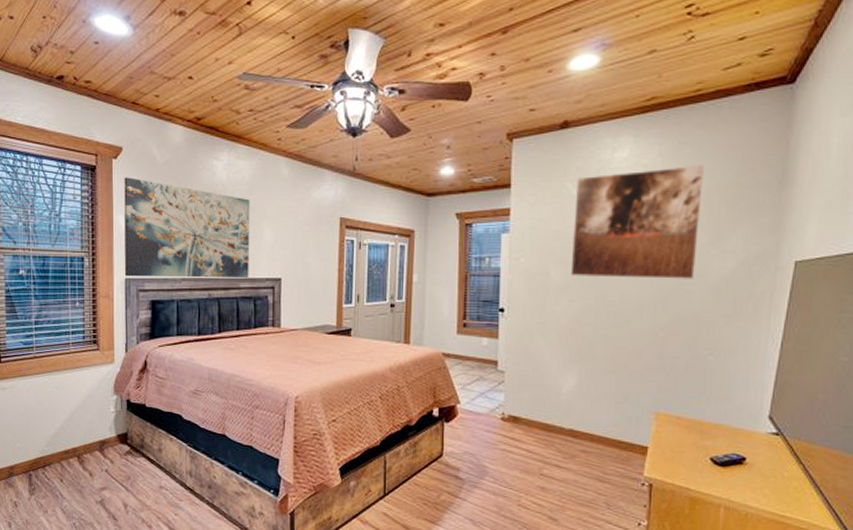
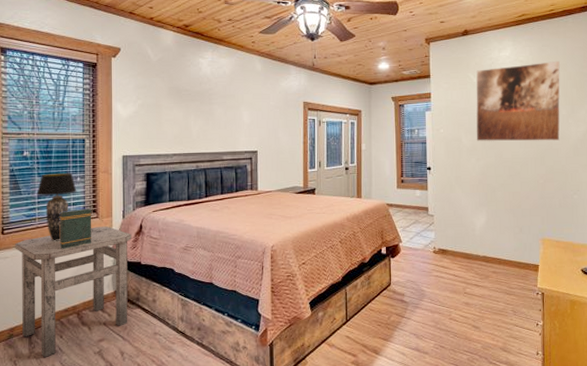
side table: none [13,360,135,502] -> present [15,226,132,358]
table lamp: none [33,296,76,374] -> present [36,173,77,241]
book: none [58,338,93,384] -> present [59,208,92,250]
wall art: present [124,177,250,279] -> none [122,72,231,154]

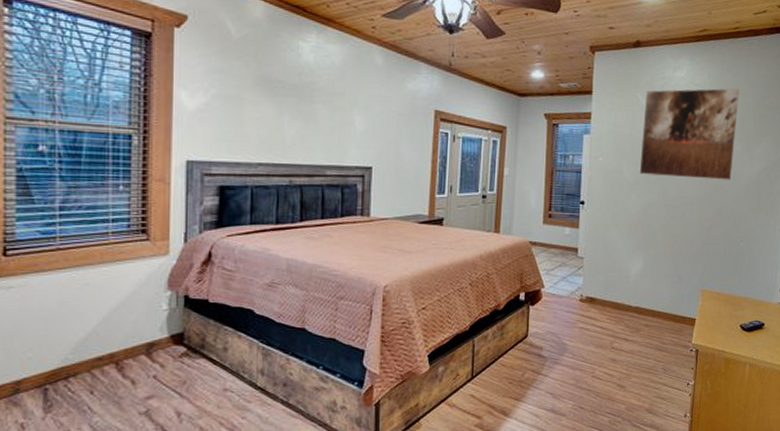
side table: present [15,226,132,358] -> none [24,252,196,420]
table lamp: present [36,173,77,241] -> none [57,177,119,269]
book: present [59,208,92,250] -> none [91,227,140,280]

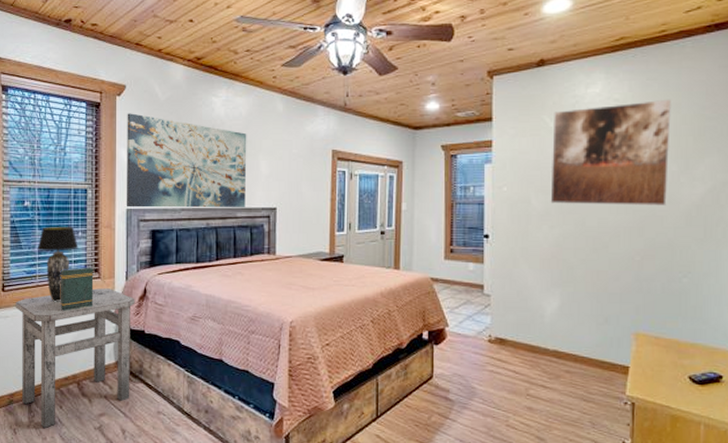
side table: none [24,252,196,420] -> present [15,288,135,429]
table lamp: none [57,177,119,269] -> present [37,227,78,302]
book: none [91,227,140,280] -> present [60,267,94,312]
wall art: none [185,49,340,166] -> present [126,113,247,208]

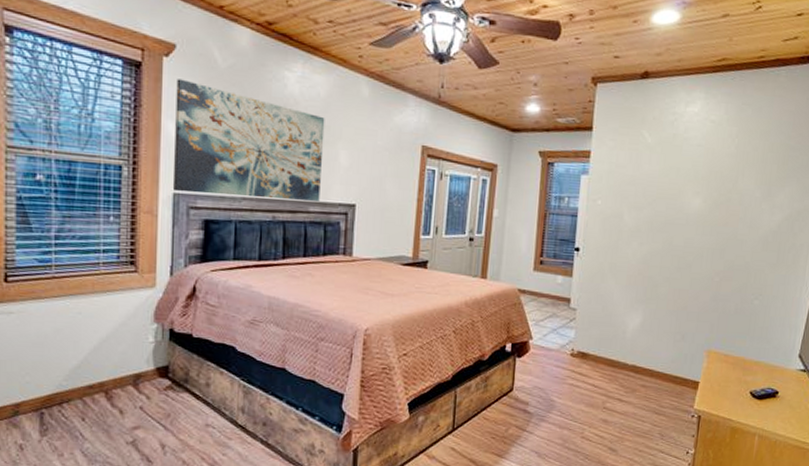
side table: present [15,288,135,429] -> none [23,283,181,444]
table lamp: present [37,227,78,302] -> none [53,207,109,298]
book: present [60,267,94,312] -> none [83,258,129,310]
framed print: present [550,99,671,206] -> none [642,125,762,230]

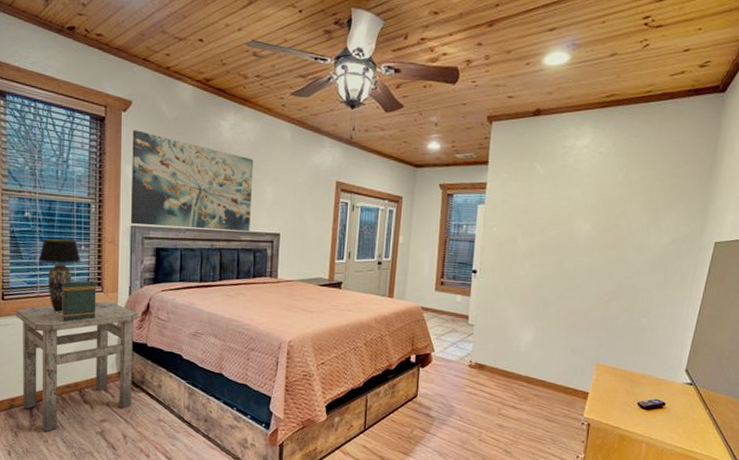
side table: none [23,283,181,444] -> present [16,301,138,432]
table lamp: none [53,207,109,298] -> present [38,238,81,313]
book: none [83,258,129,310] -> present [62,280,97,323]

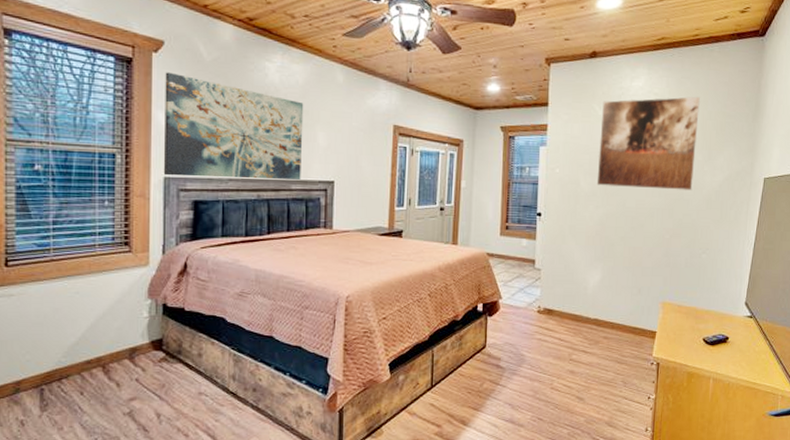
side table: present [16,301,138,432] -> none [22,263,173,418]
table lamp: present [38,238,81,313] -> none [51,194,104,278]
book: present [62,280,97,323] -> none [81,239,123,289]
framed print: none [534,155,649,253] -> present [596,96,700,191]

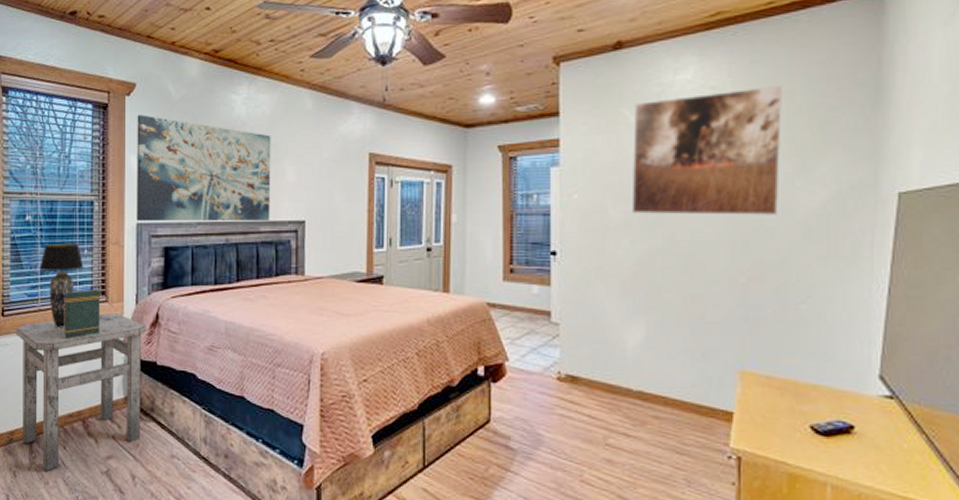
side table: none [22,263,173,418] -> present [16,313,146,472]
table lamp: none [51,194,104,278] -> present [39,244,84,329]
book: none [81,239,123,289] -> present [64,289,100,340]

